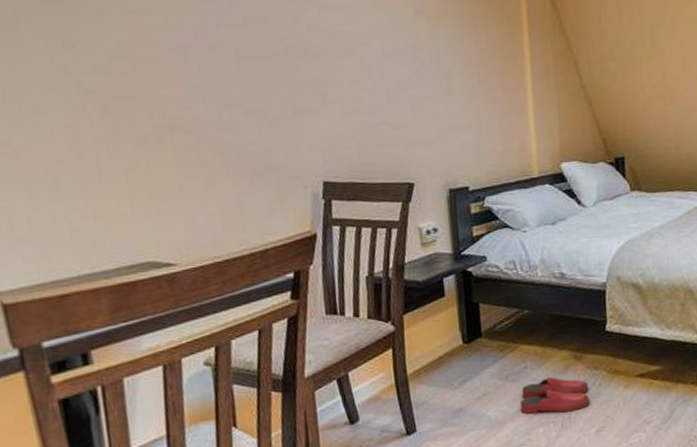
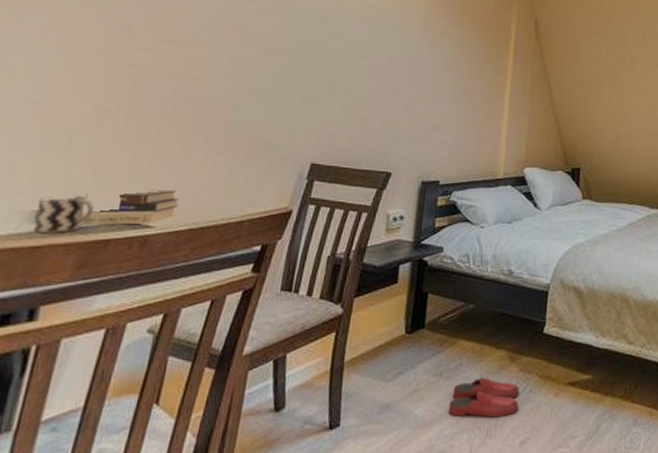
cup: none [47,239,109,283] -> present [33,195,94,234]
books: none [95,225,196,270] -> present [80,189,179,226]

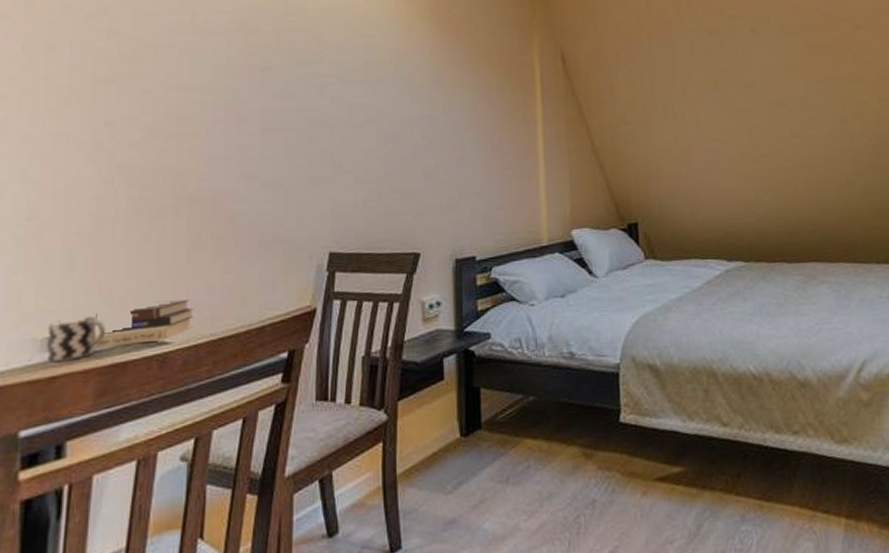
slippers: present [448,377,520,418] -> none [521,479,602,528]

